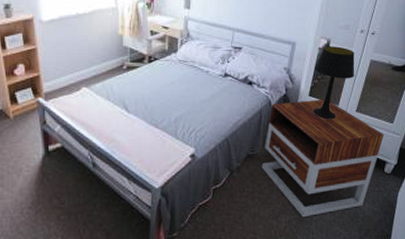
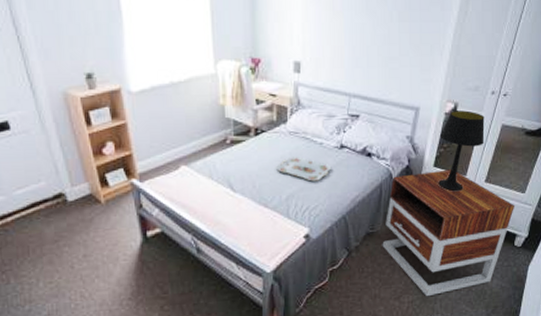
serving tray: none [167,83,215,106] -> present [276,157,331,182]

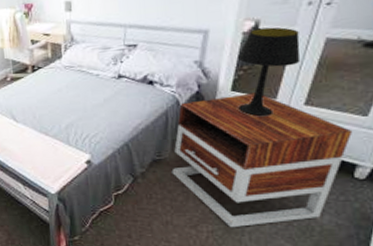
serving tray: present [276,157,331,182] -> none [54,88,109,111]

